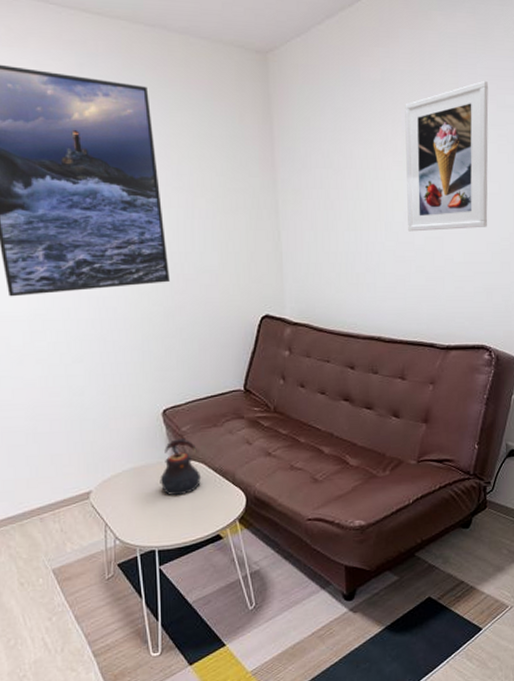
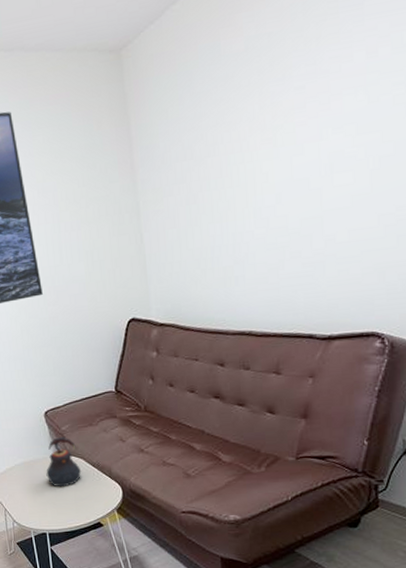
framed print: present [405,80,489,232] -> none [273,19,380,215]

